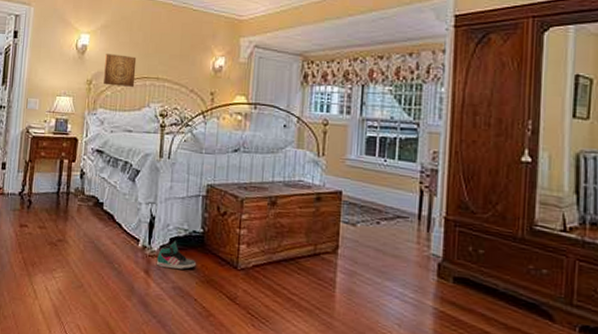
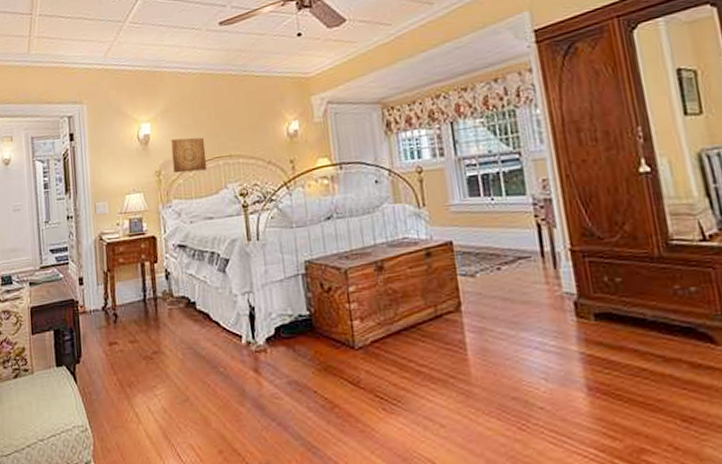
sneaker: present [156,240,196,270] -> none [264,329,309,363]

